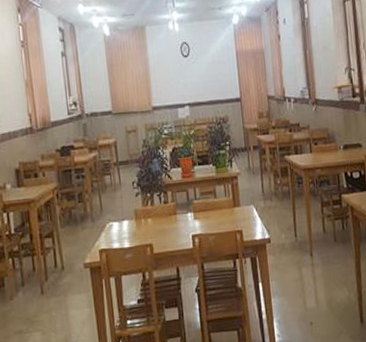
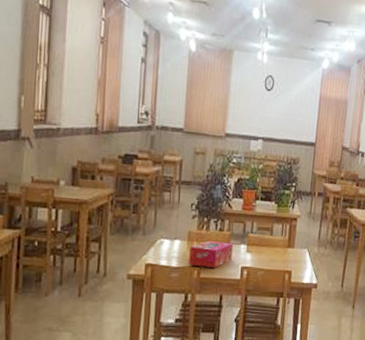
tissue box: none [139,213,181,243] -> present [189,241,233,268]

